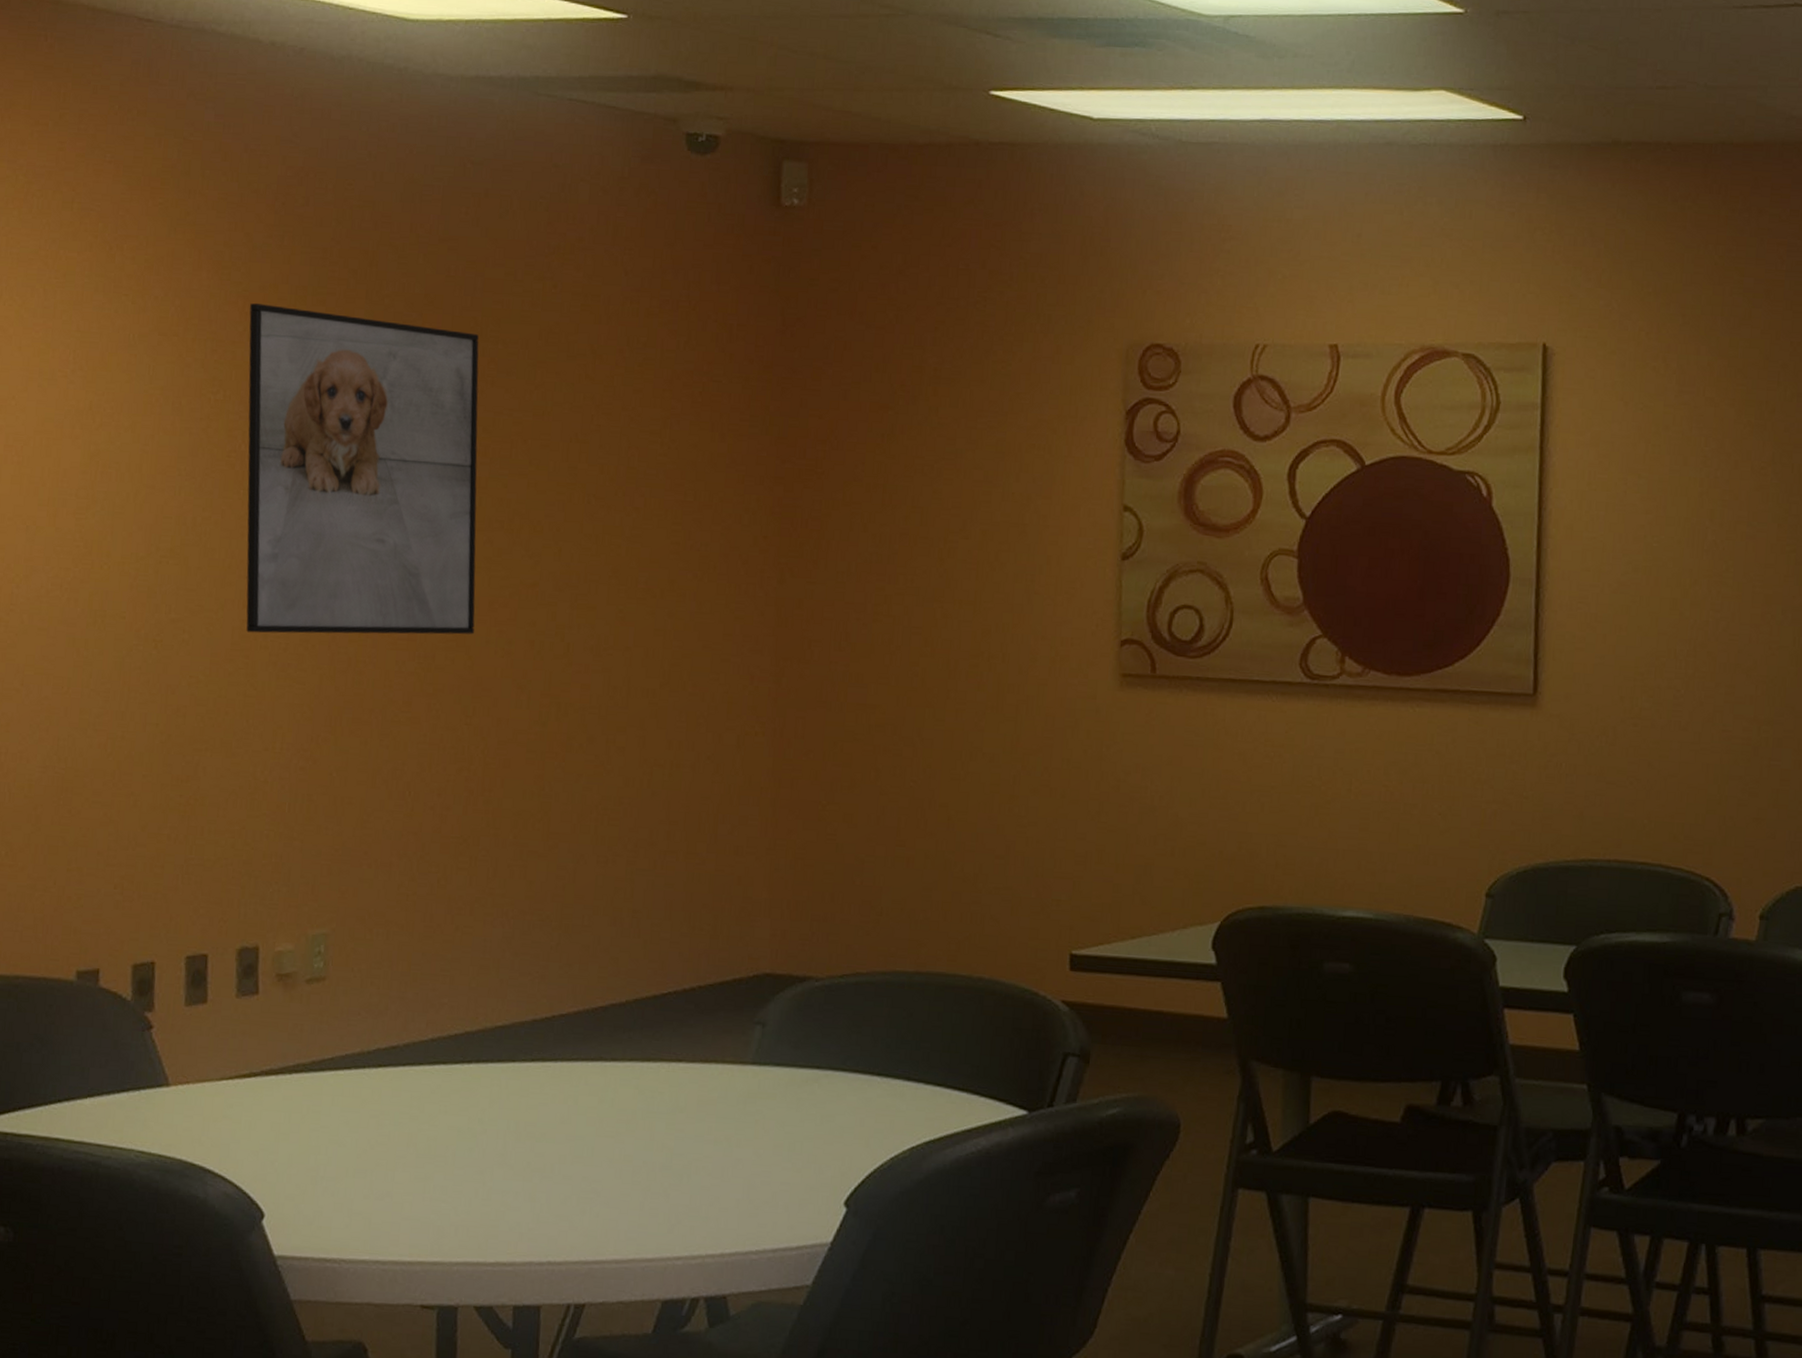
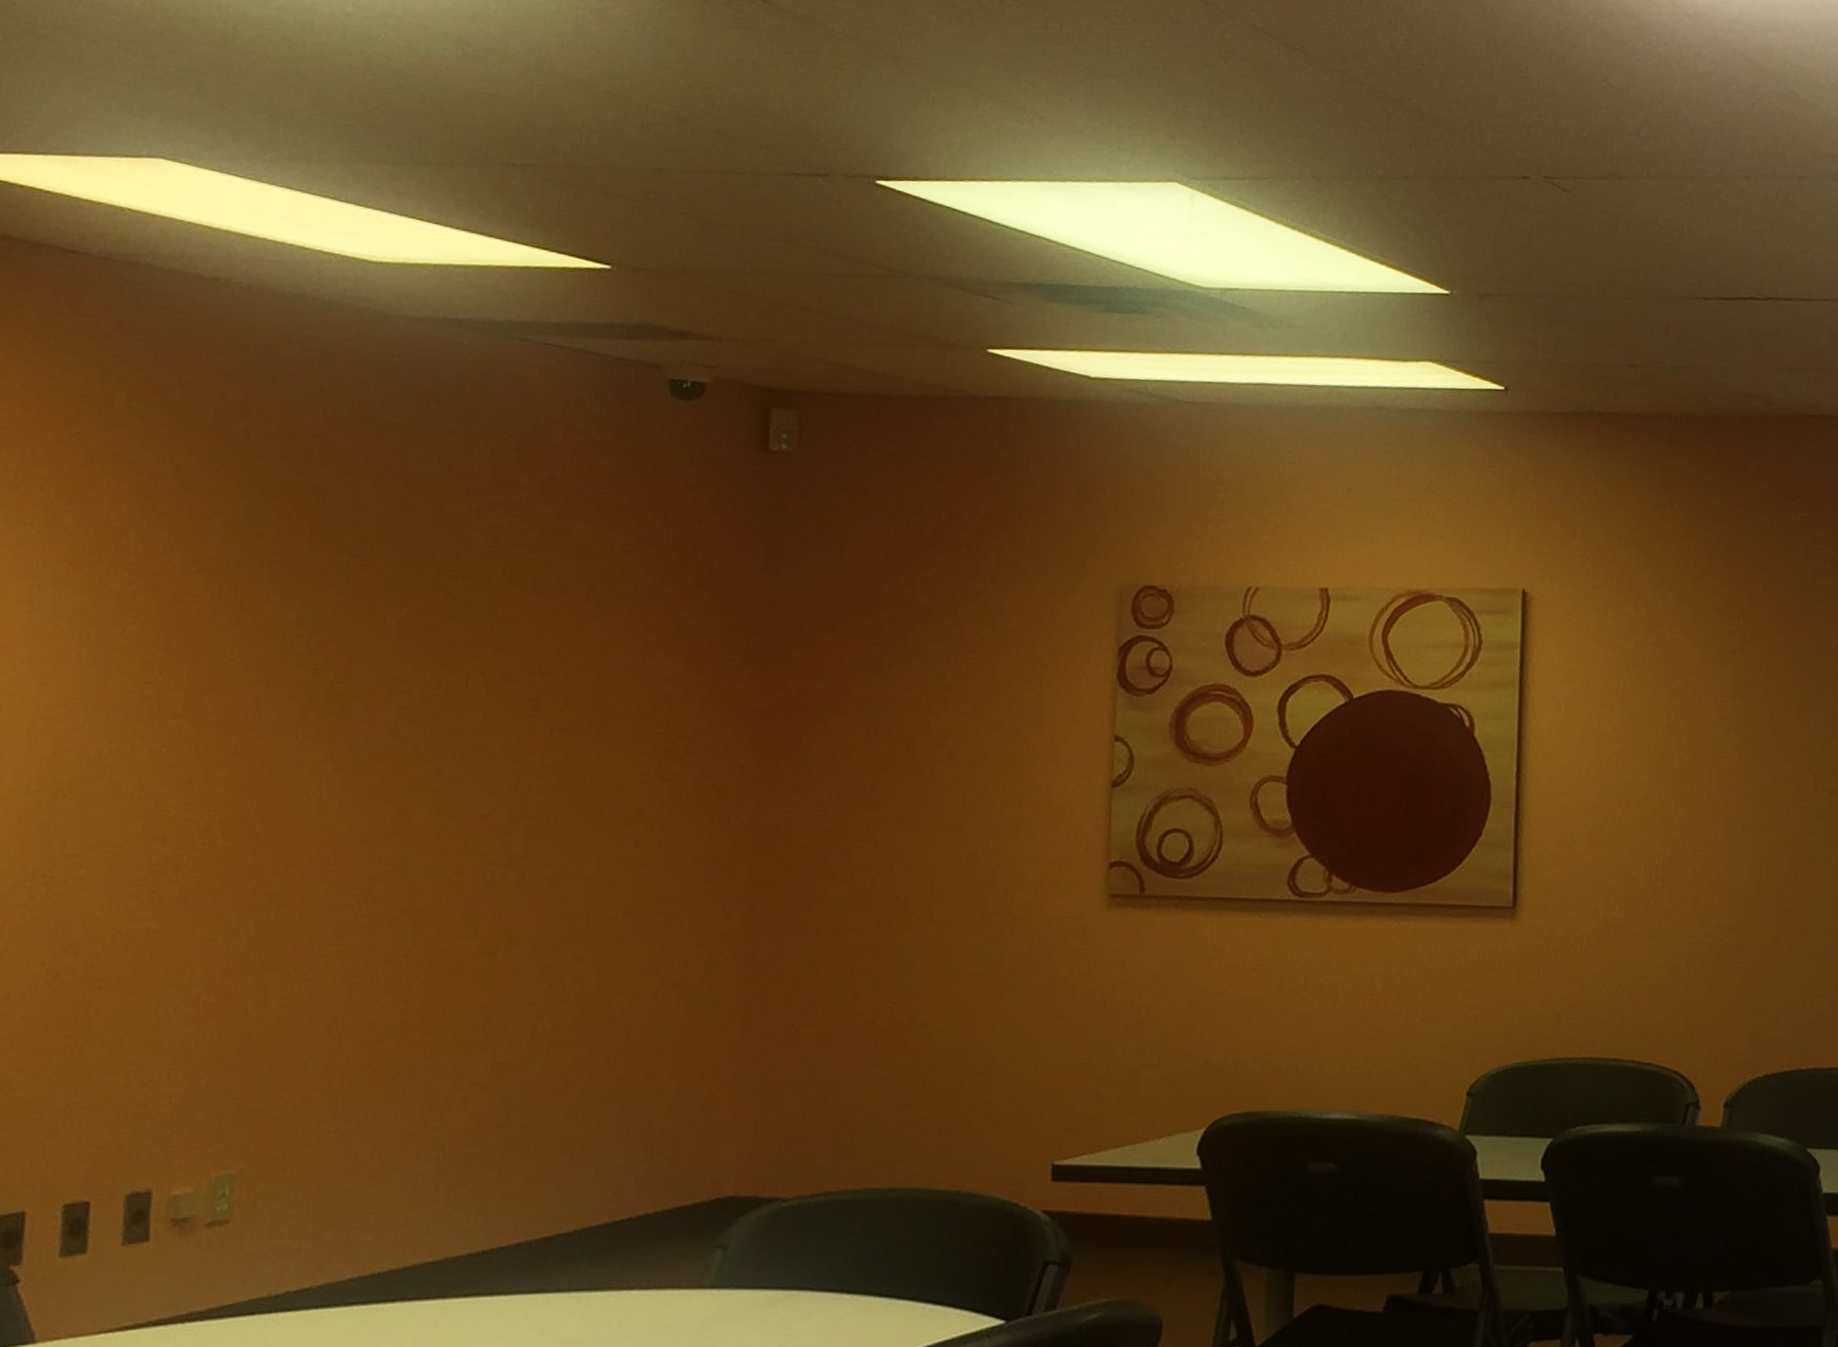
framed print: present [246,302,479,635] -> none [154,534,436,868]

